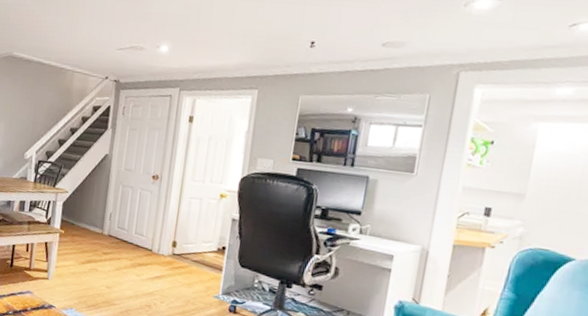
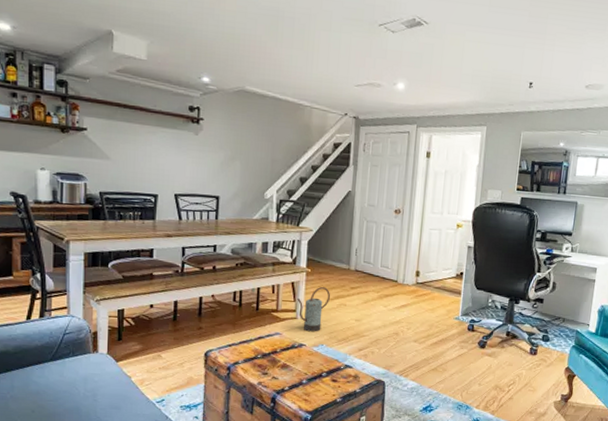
watering can: none [49,249,83,295] -> present [297,287,331,332]

